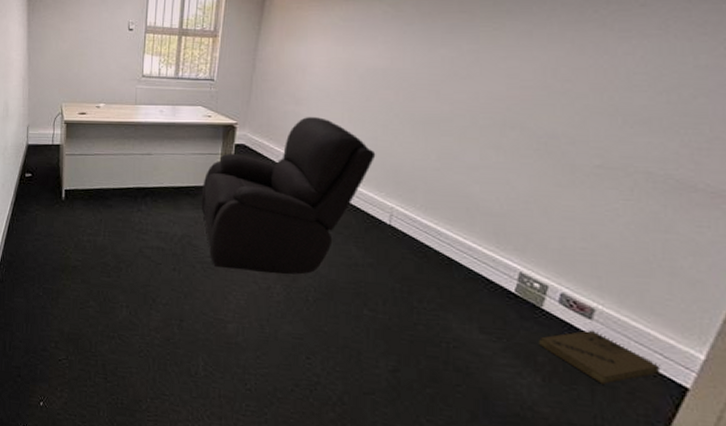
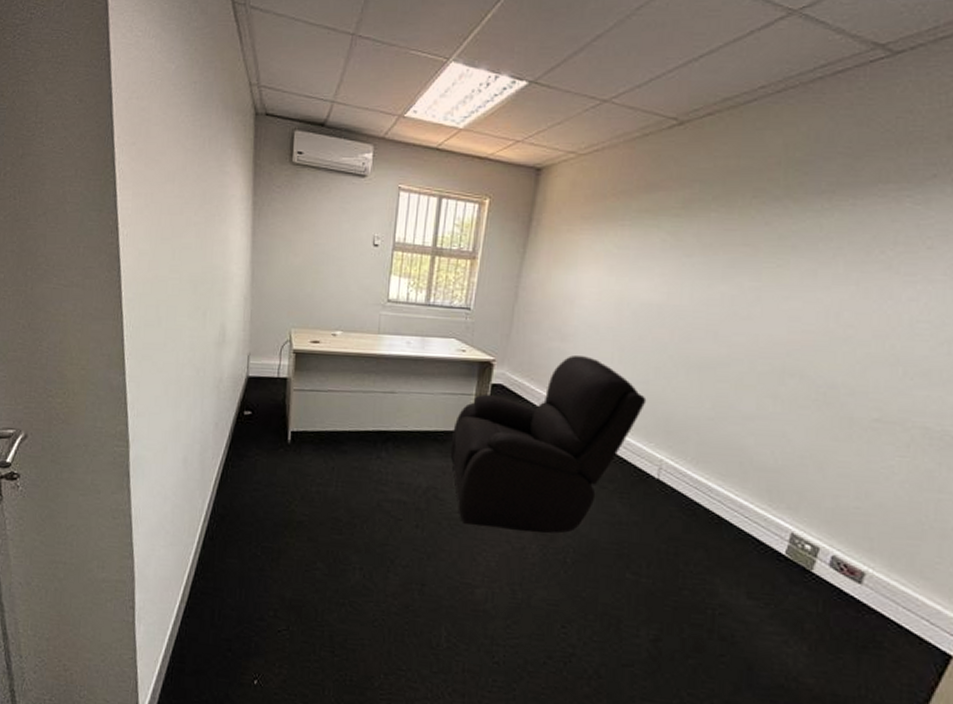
cardboard box: present [539,329,661,384] -> none [807,594,926,653]

